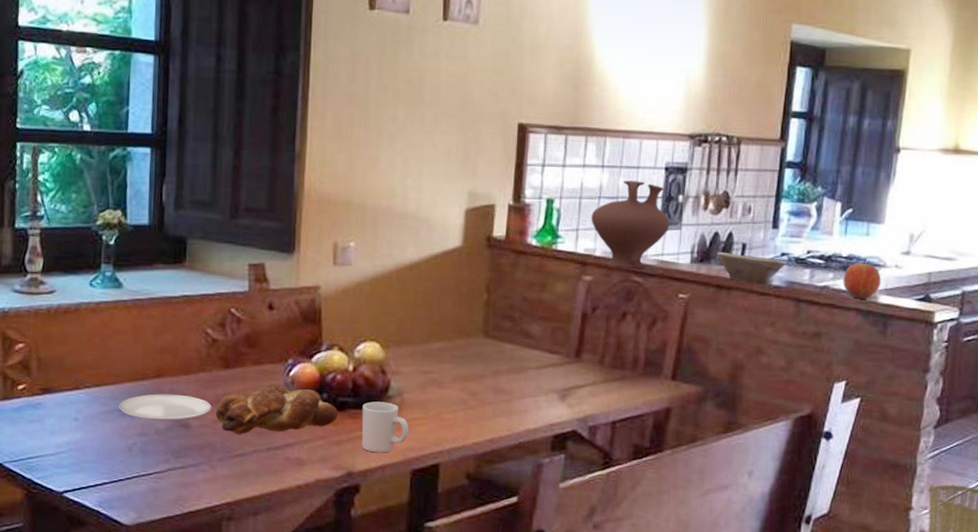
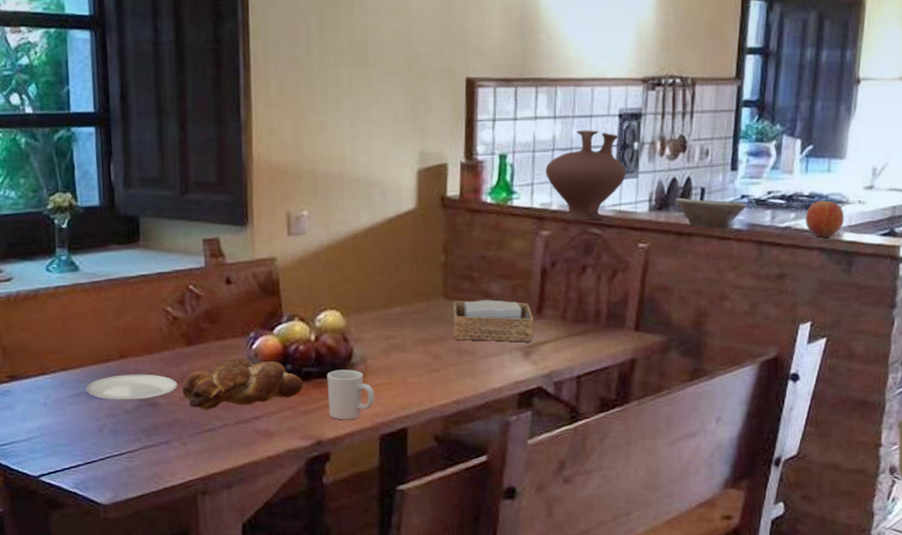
napkin holder: none [490,339,572,385] -> present [452,300,534,342]

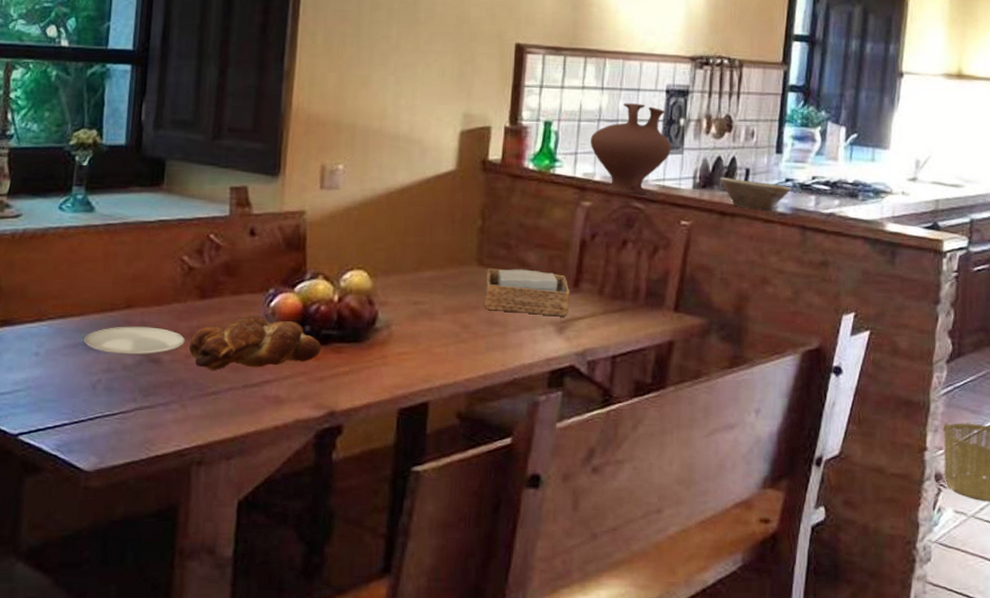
mug: present [327,369,375,421] -> none [346,334,397,391]
fruit: present [805,195,845,238] -> none [849,184,888,227]

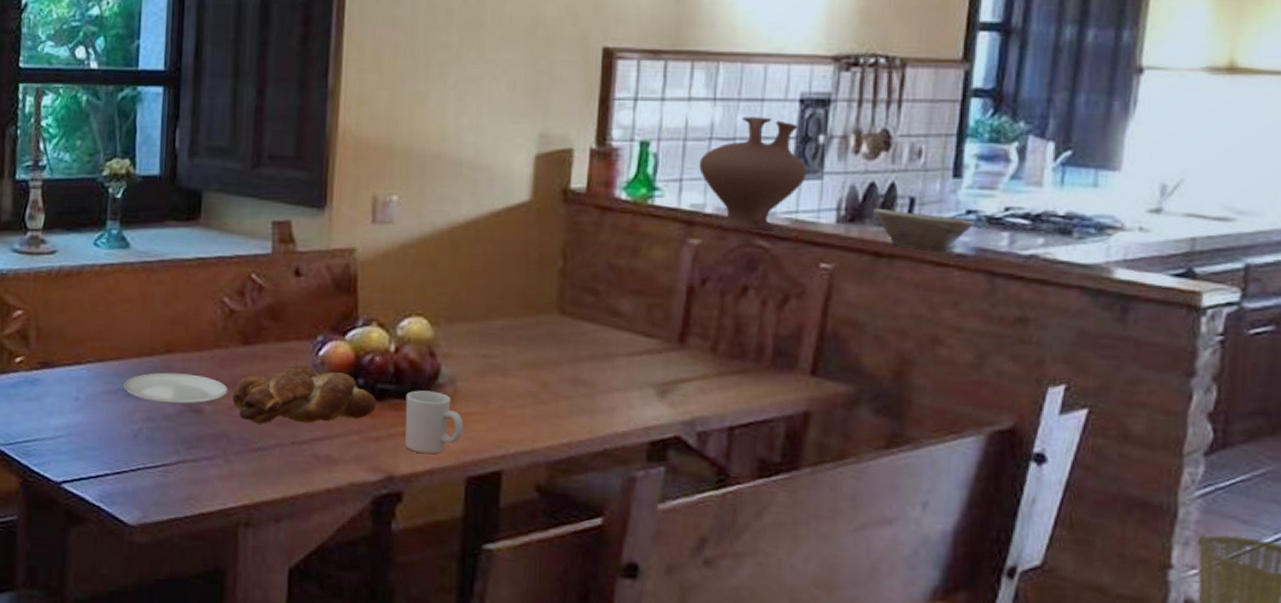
mug: none [346,334,397,391] -> present [405,390,464,455]
napkin holder: present [484,268,570,317] -> none [567,317,675,378]

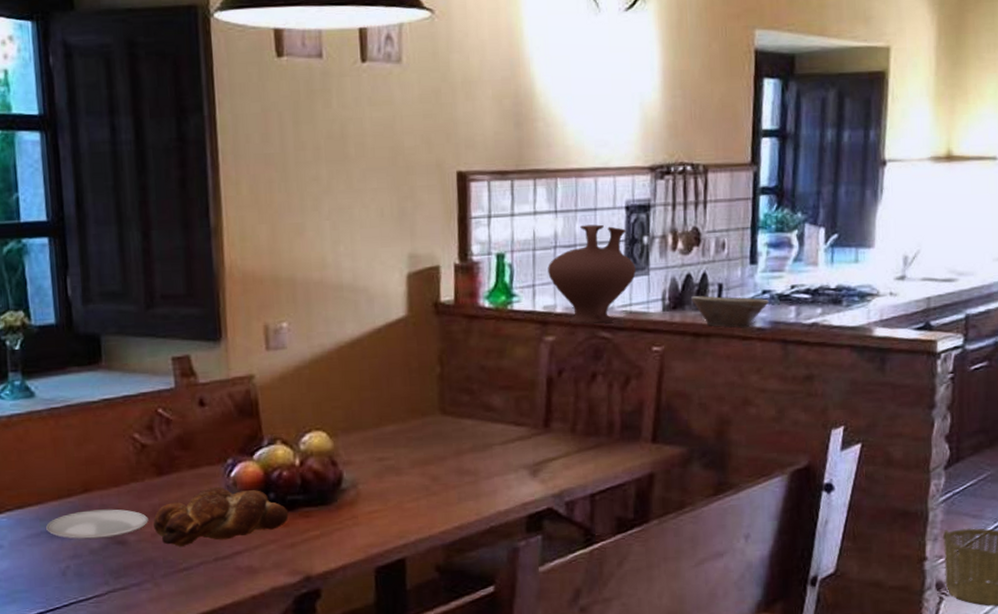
mug: present [405,390,464,455] -> none [314,496,369,553]

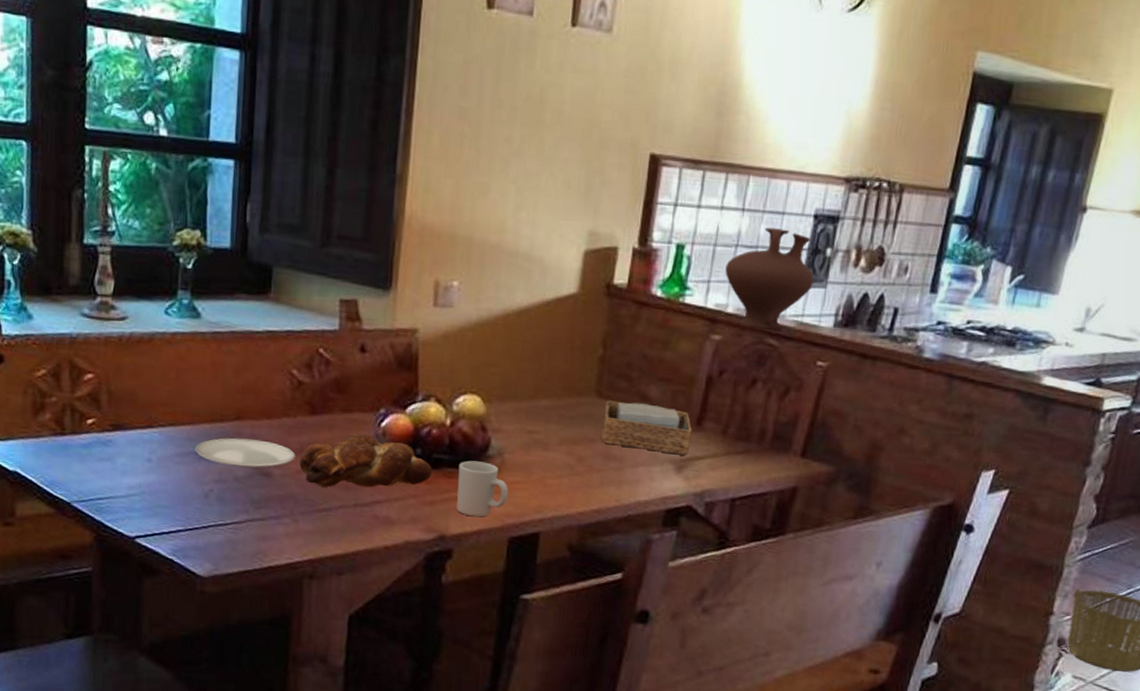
mug: none [314,496,369,553] -> present [456,460,509,517]
napkin holder: none [450,414,541,460] -> present [601,400,693,456]
bowl: present [691,295,769,328] -> none [864,315,942,356]

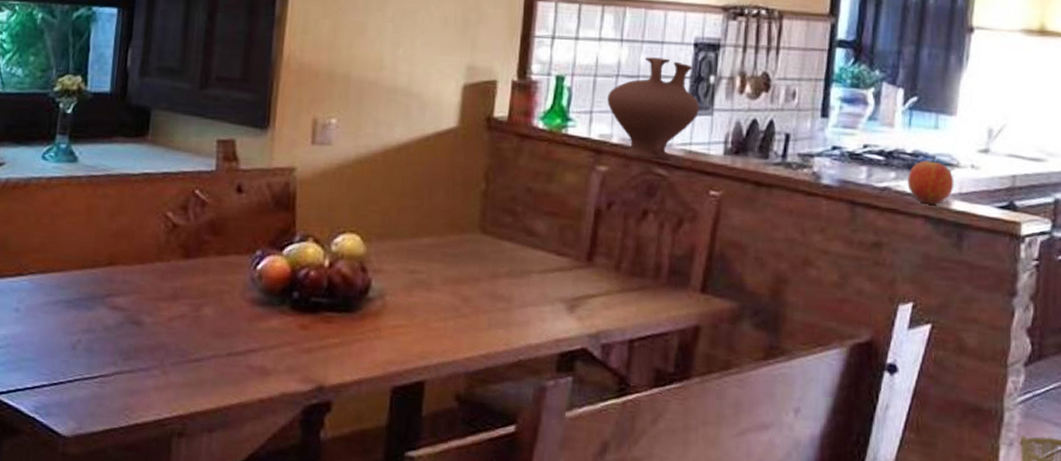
plate: present [195,438,295,468] -> none [65,284,168,317]
bread loaf: present [299,433,433,488] -> none [171,277,310,336]
mug: present [456,460,509,517] -> none [336,303,391,365]
napkin holder: present [601,400,693,456] -> none [487,236,583,294]
fruit: none [1003,332,1048,380] -> present [907,155,954,205]

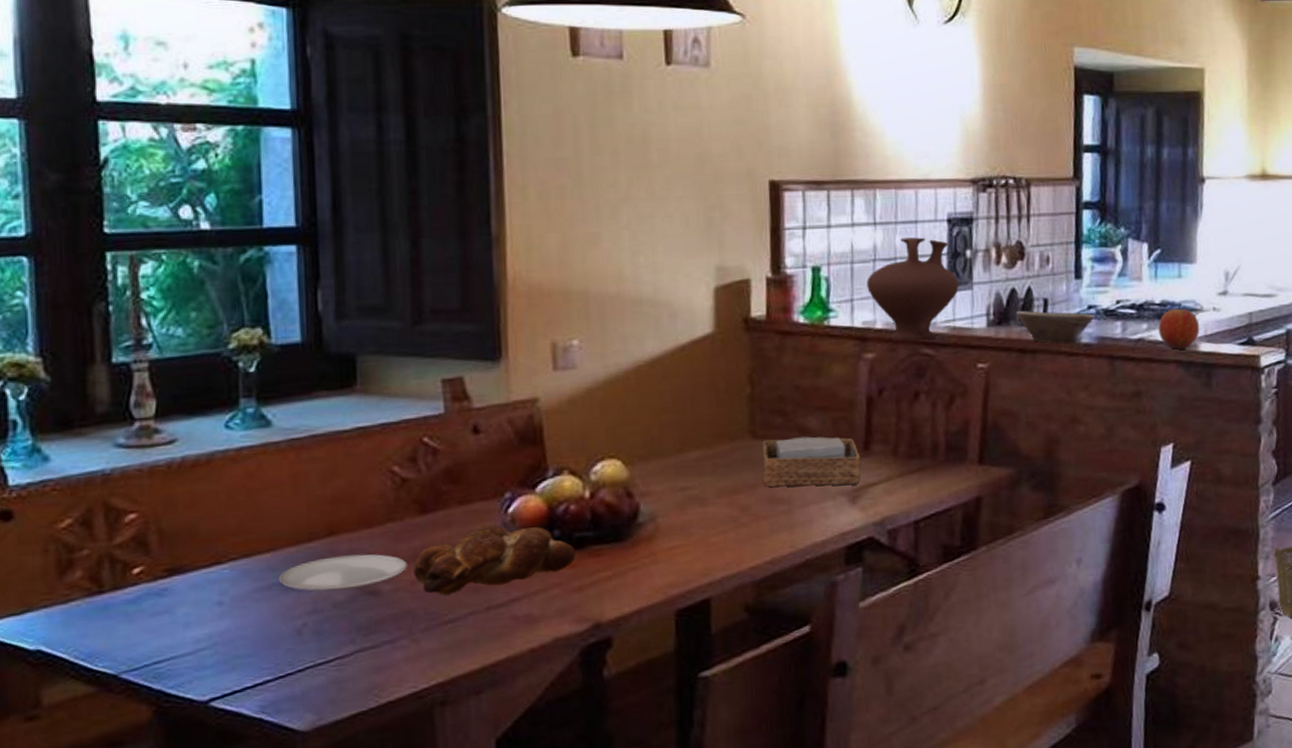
plate: none [65,284,168,317] -> present [279,554,407,592]
bread loaf: none [171,277,310,336] -> present [413,524,576,595]
napkin holder: none [487,236,583,294] -> present [761,436,861,488]
bowl: none [755,142,838,182] -> present [1016,310,1095,344]

